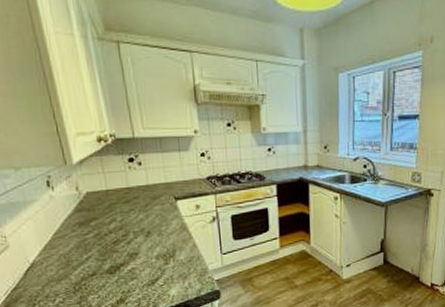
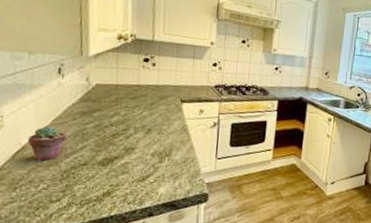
potted succulent: none [34,240,70,276] -> present [27,126,66,161]

